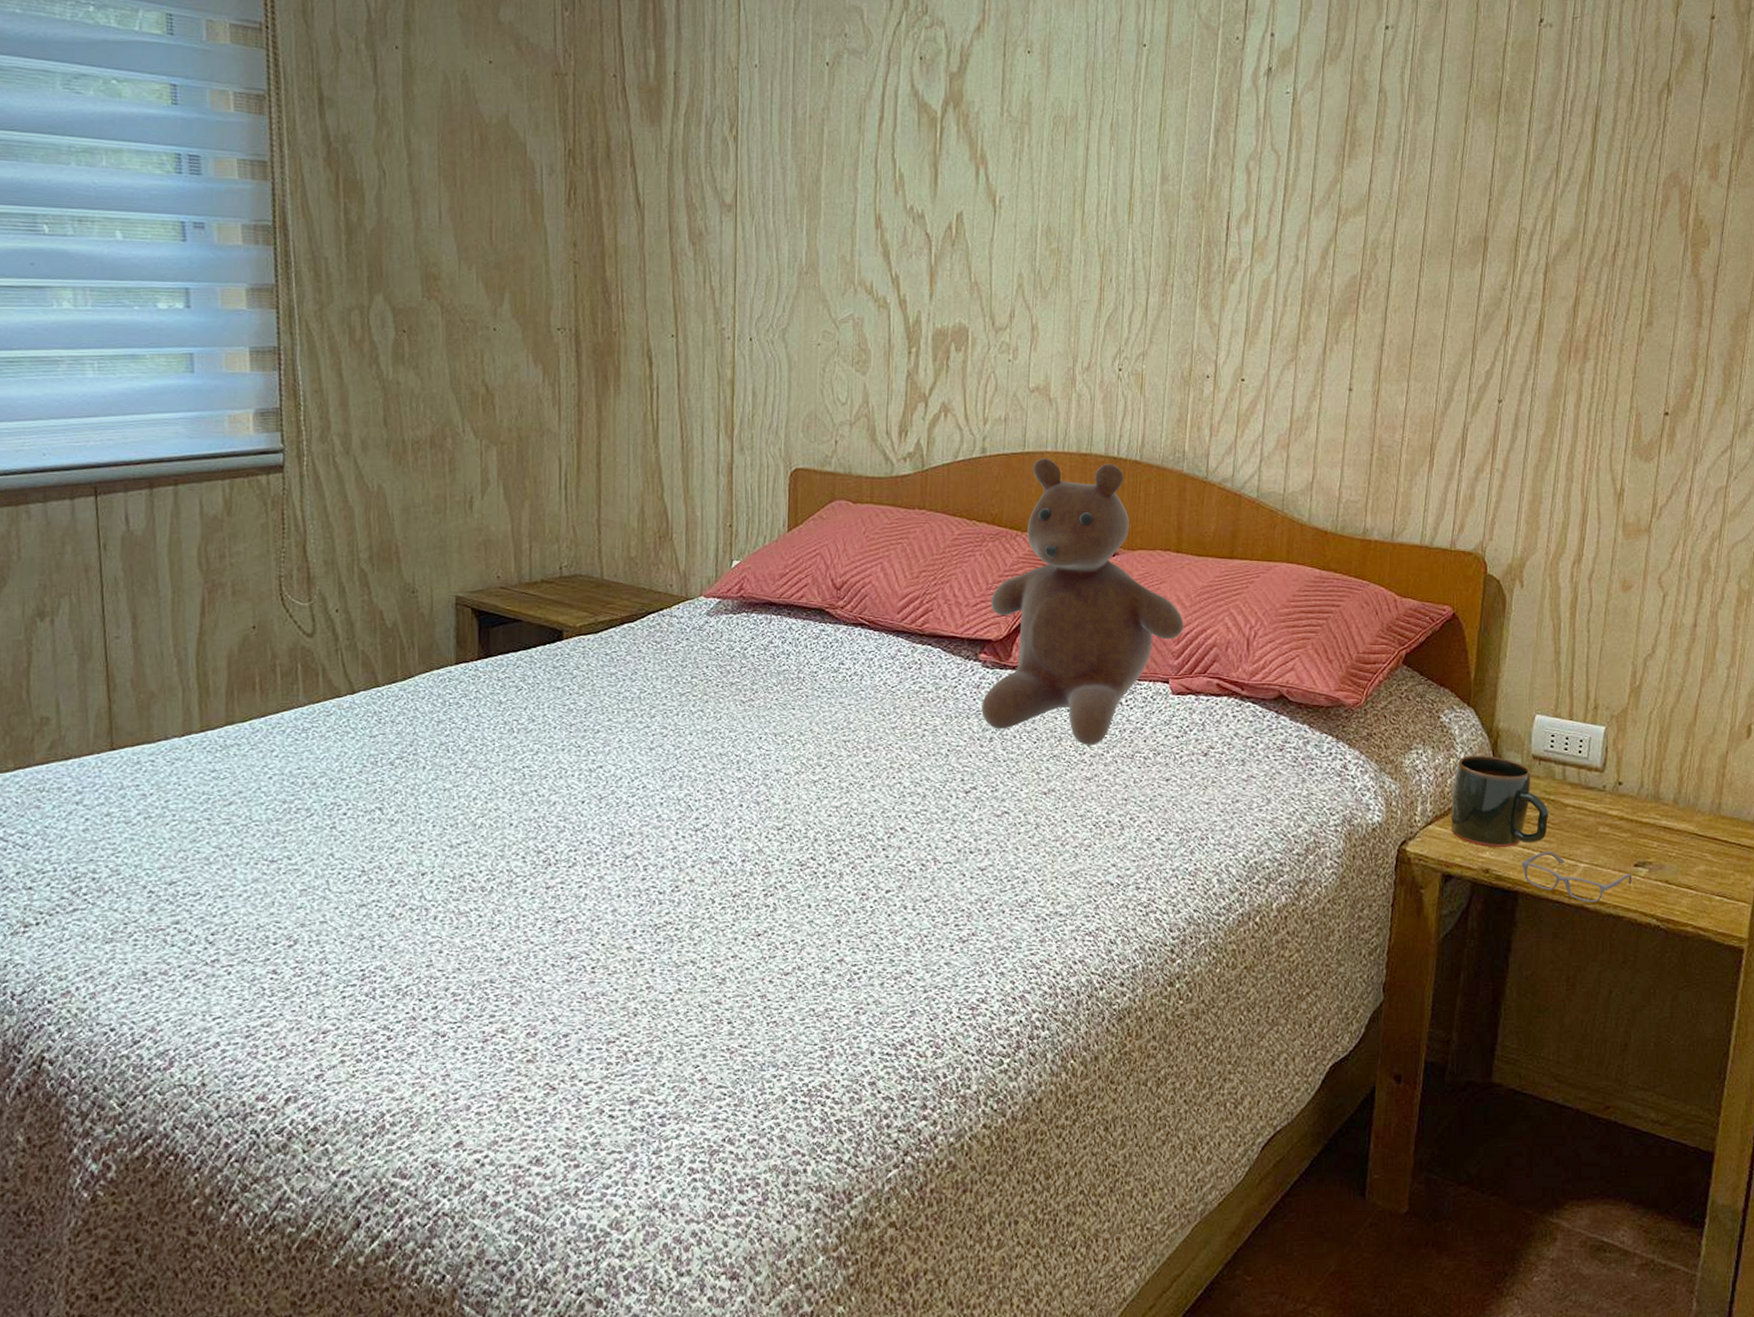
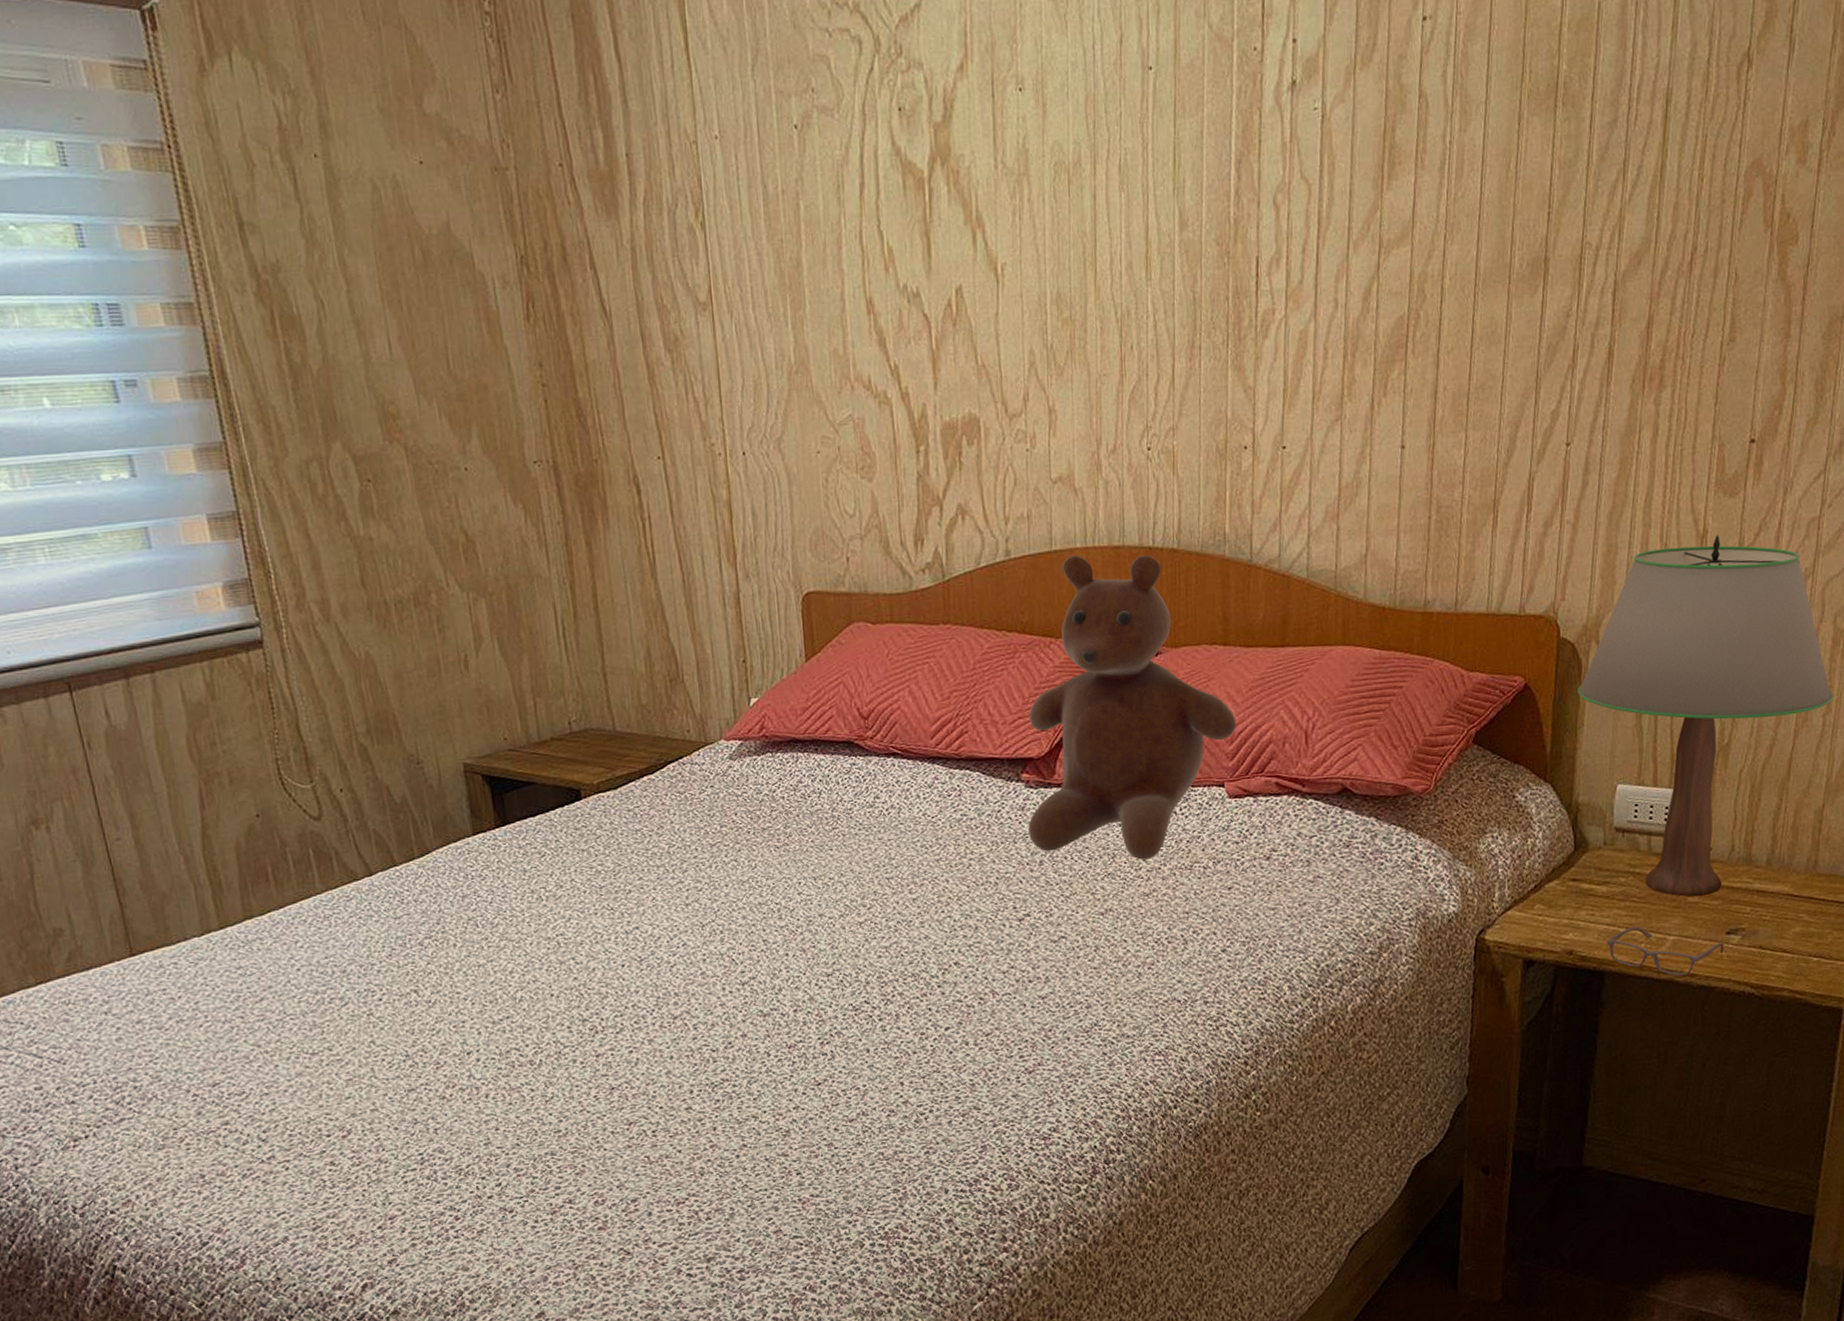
mug: present [1451,755,1549,848] -> none [1530,832,1635,929]
table lamp: none [1502,495,1737,828] -> present [1578,535,1834,897]

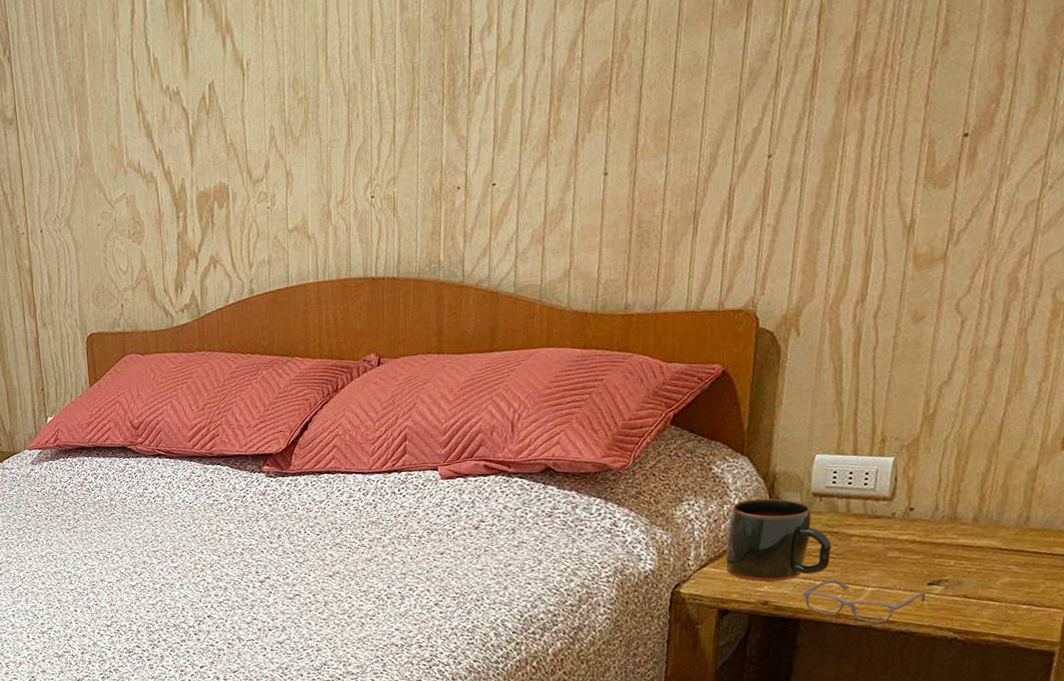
teddy bear: present [1028,554,1237,860] -> none [268,284,449,532]
mug: none [1530,832,1635,929] -> present [726,498,832,582]
table lamp: present [1578,535,1834,897] -> none [776,225,1051,553]

